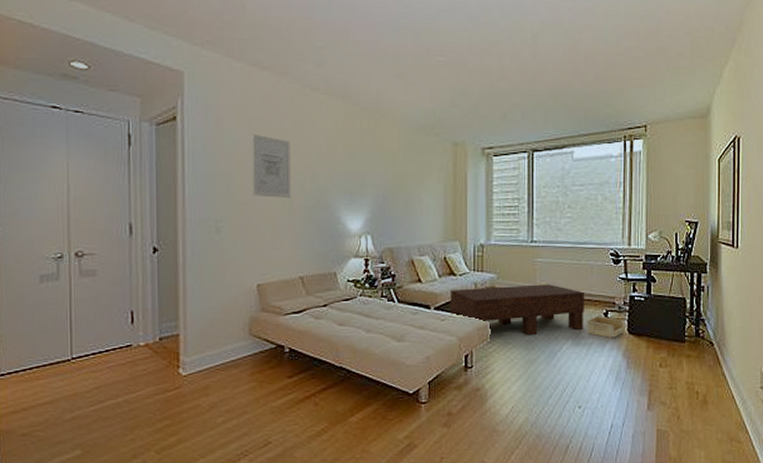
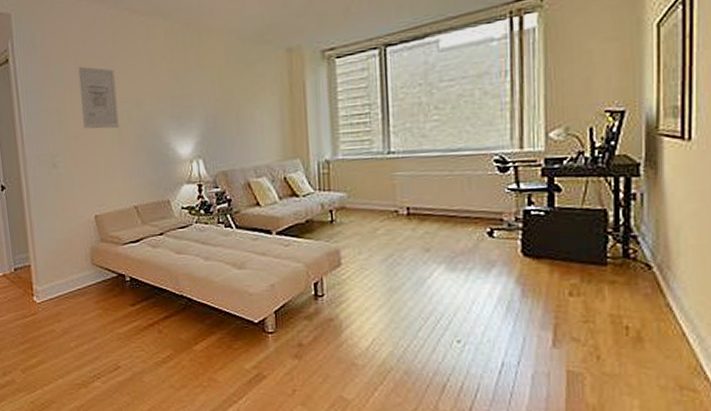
coffee table: present [451,284,584,335] -> none [294,200,461,260]
storage bin: present [587,316,624,338] -> none [465,235,516,261]

